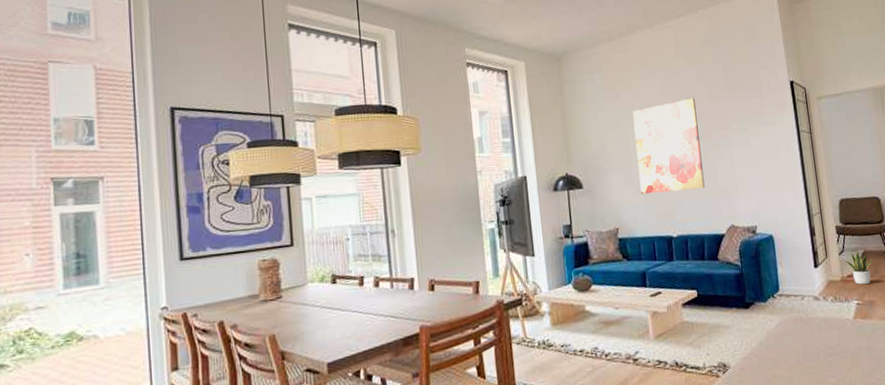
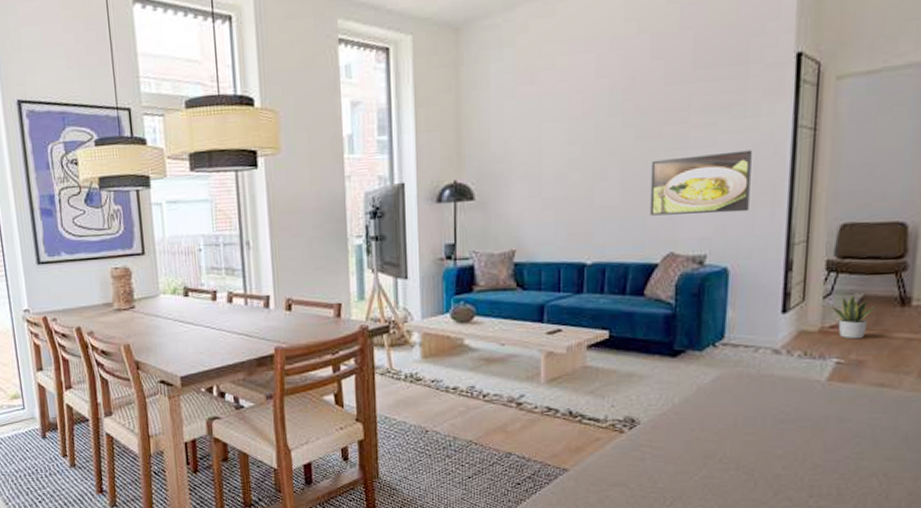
wall art: present [632,98,705,195] -> none [550,80,643,210]
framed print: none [708,147,779,197] -> present [649,150,752,216]

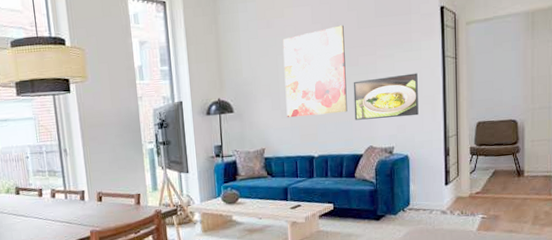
wall art: none [550,80,643,210] -> present [282,25,348,118]
potted plant: present [832,295,877,340] -> none [476,170,503,201]

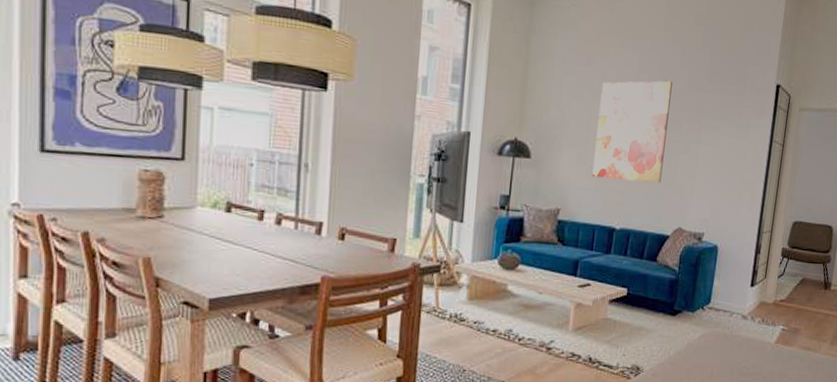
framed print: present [353,73,419,121] -> none [667,149,742,202]

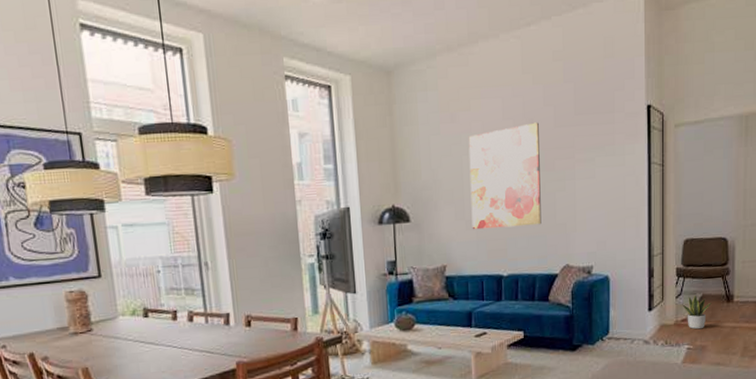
potted plant: none [783,277,810,312] -> present [682,294,712,330]

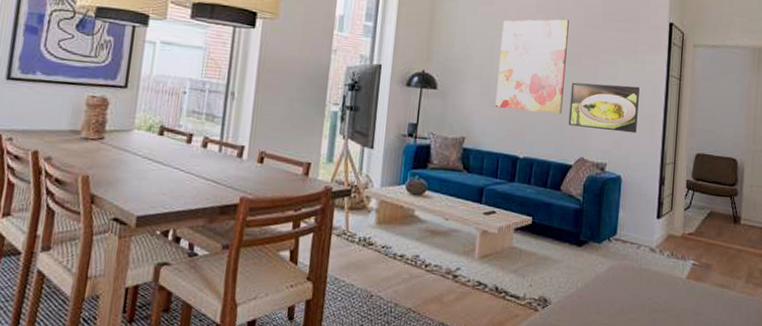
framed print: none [548,181,621,235] -> present [568,82,640,134]
potted plant: present [682,294,712,330] -> none [690,210,719,247]

